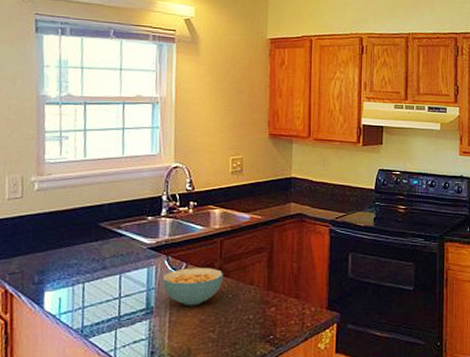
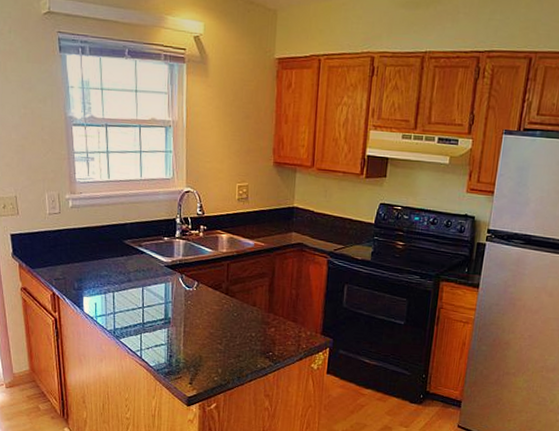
cereal bowl: present [162,268,223,306] -> none [178,286,229,321]

